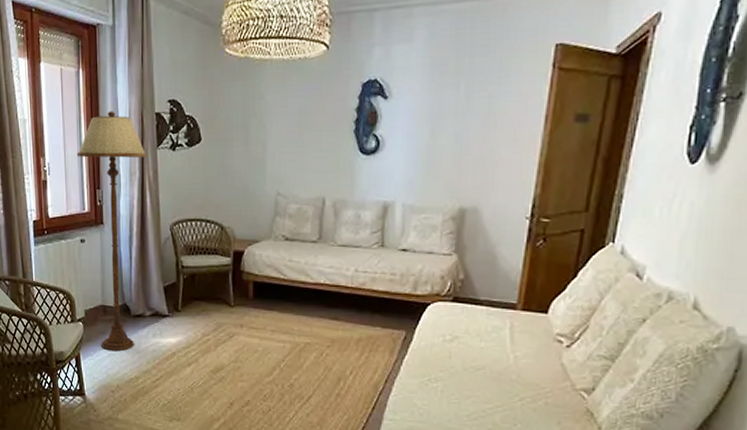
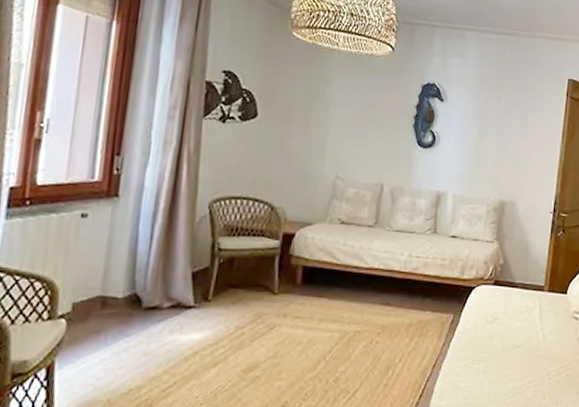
floor lamp: present [76,111,147,351] -> none [91,71,190,355]

